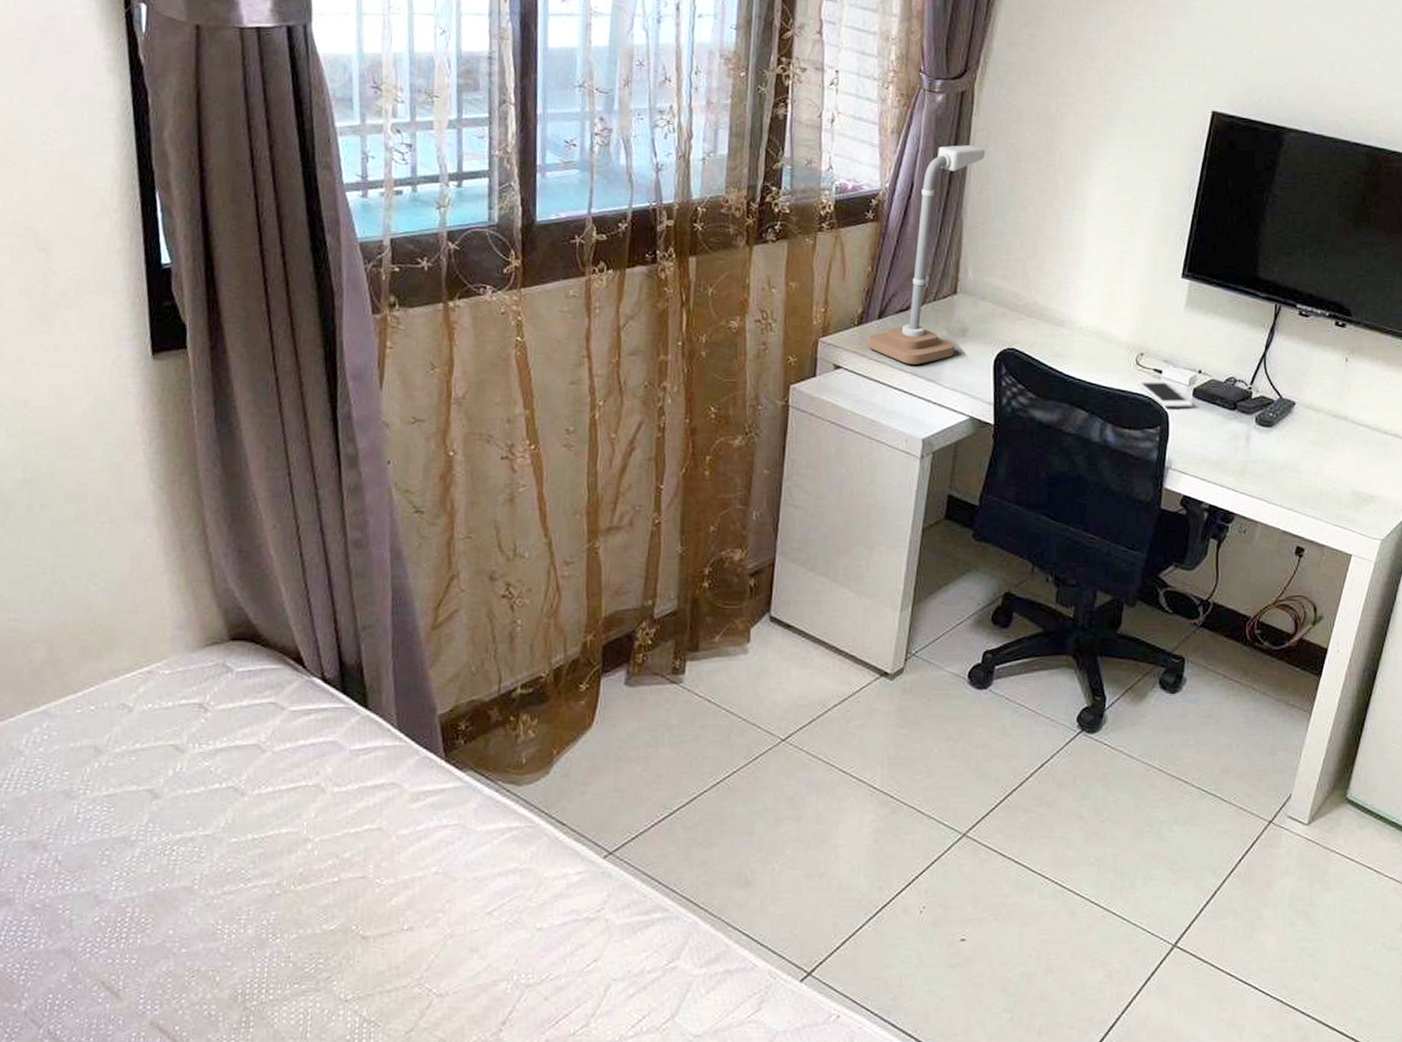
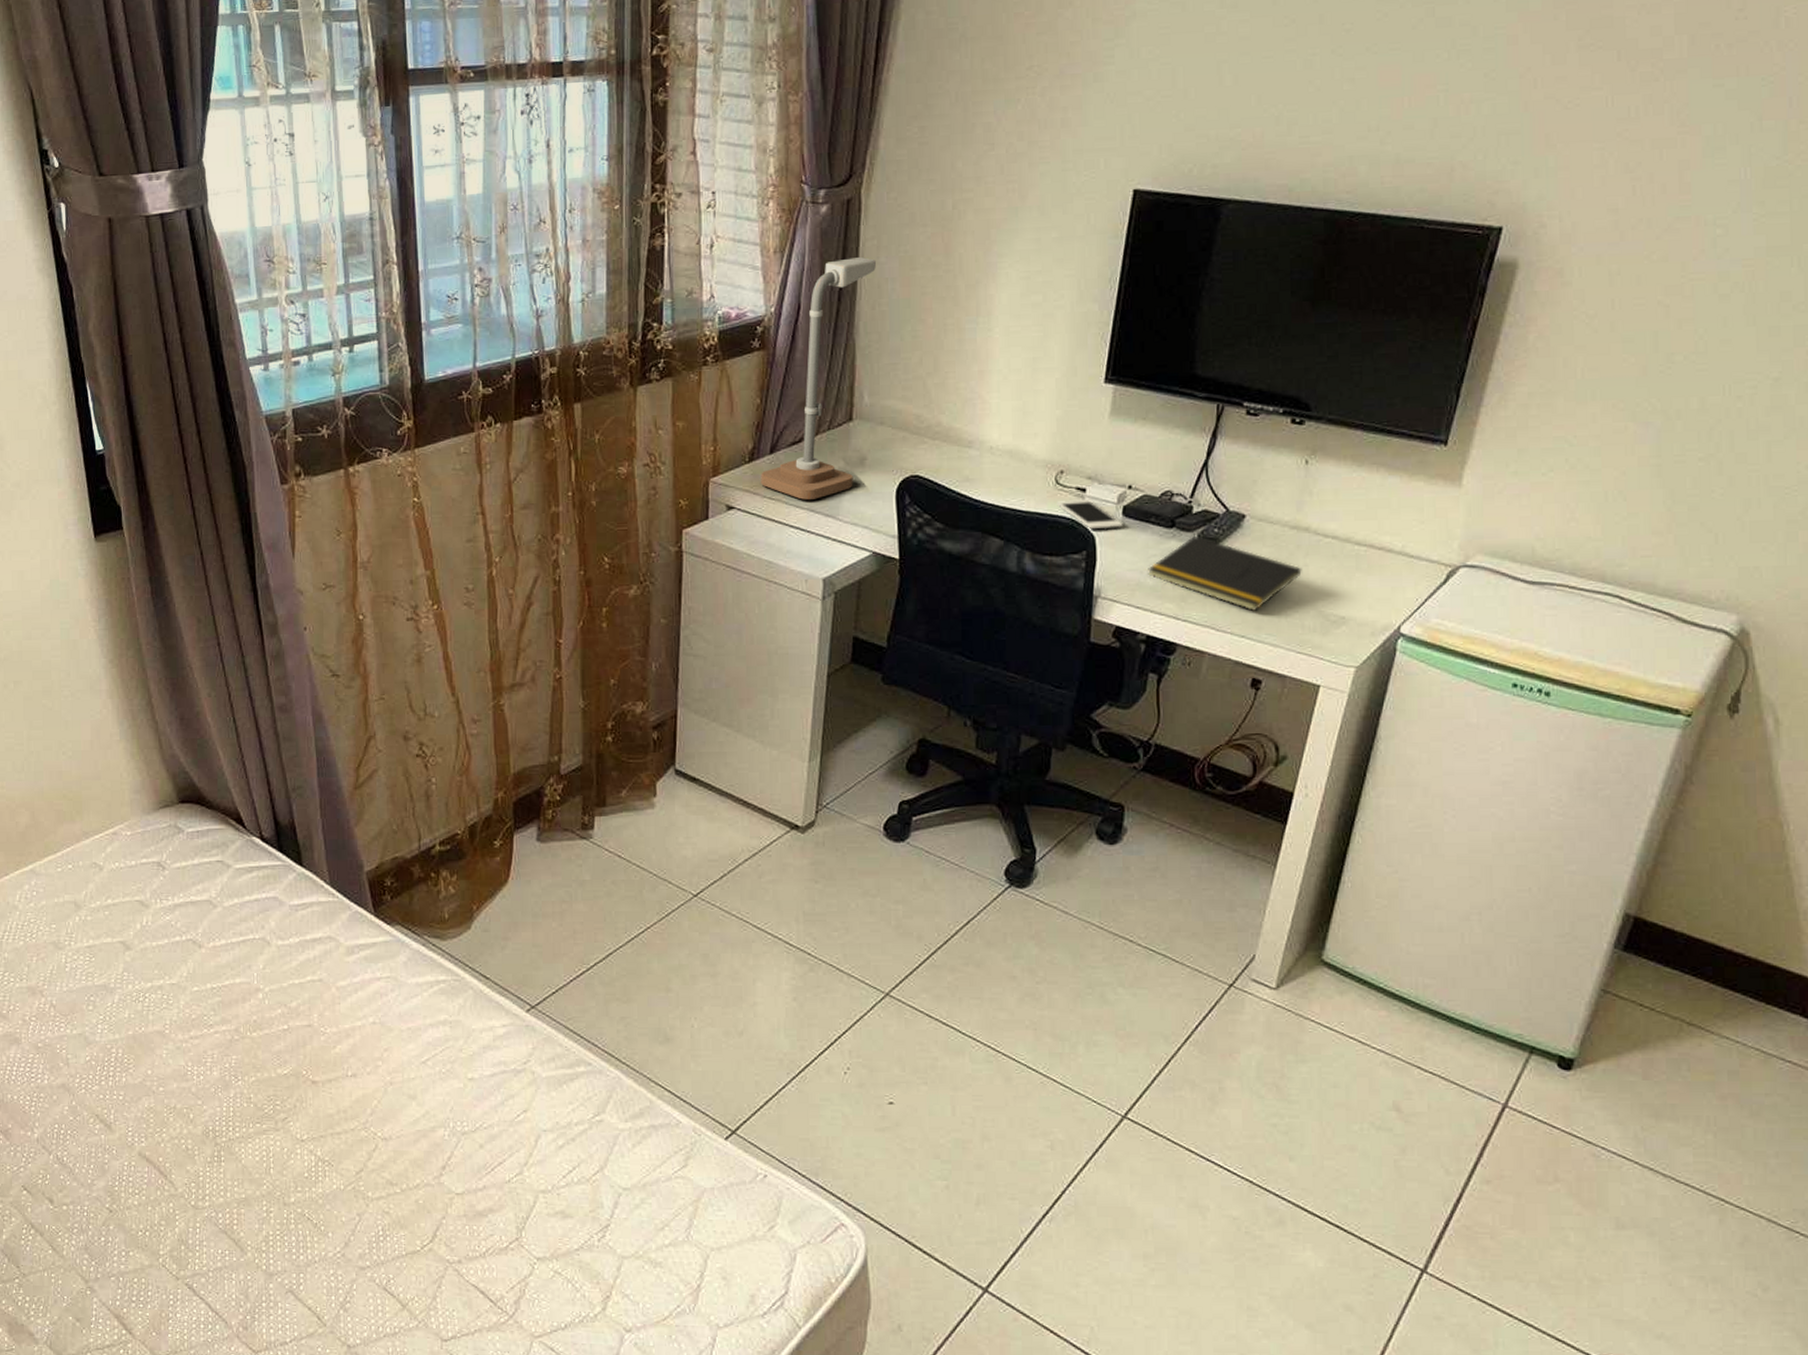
notepad: none [1212,418,1340,487] -> present [1148,535,1302,611]

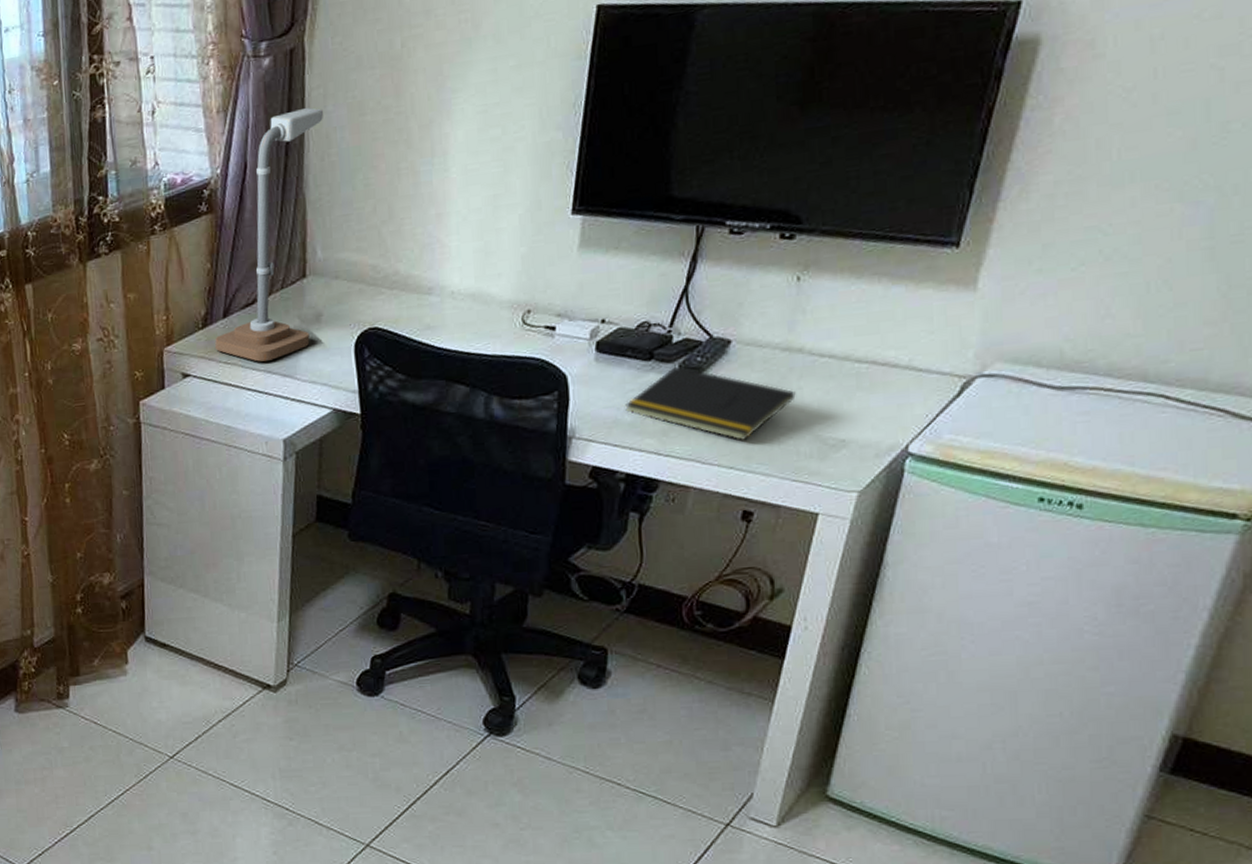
cell phone: present [1057,499,1123,530] -> none [524,337,597,368]

